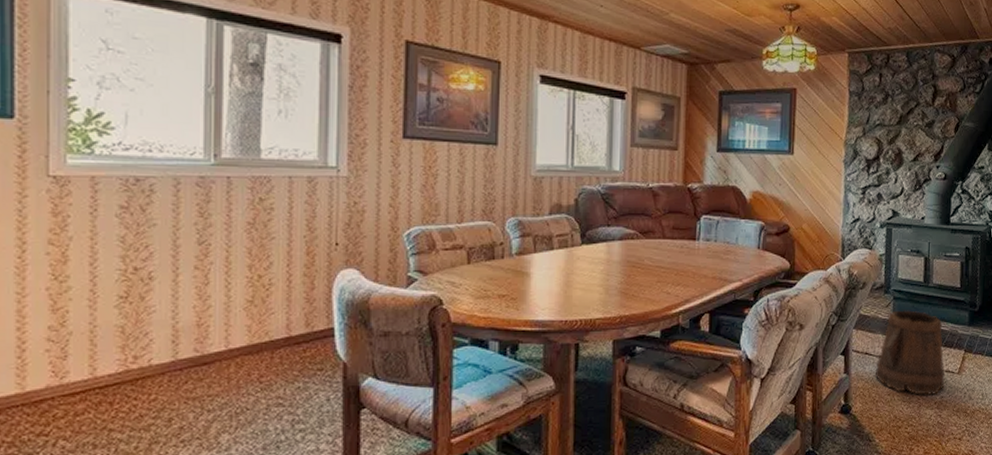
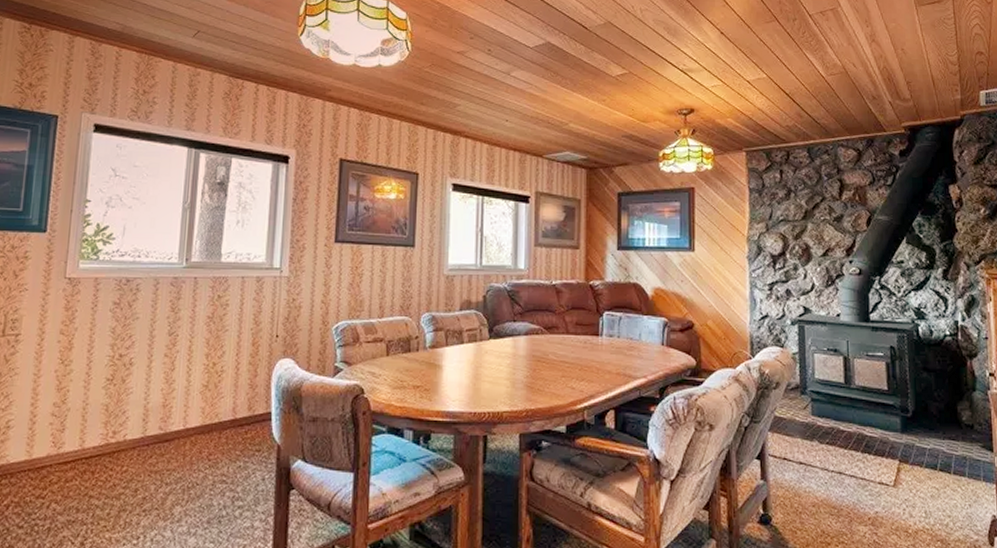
bucket: present [874,310,945,396] -> none [795,413,879,510]

